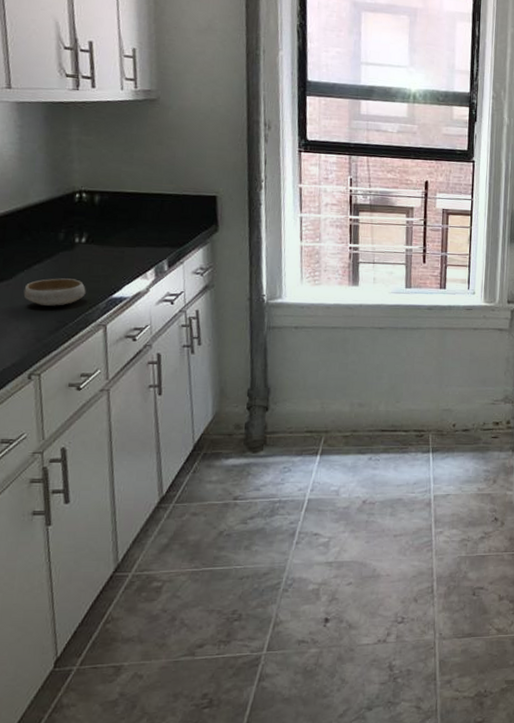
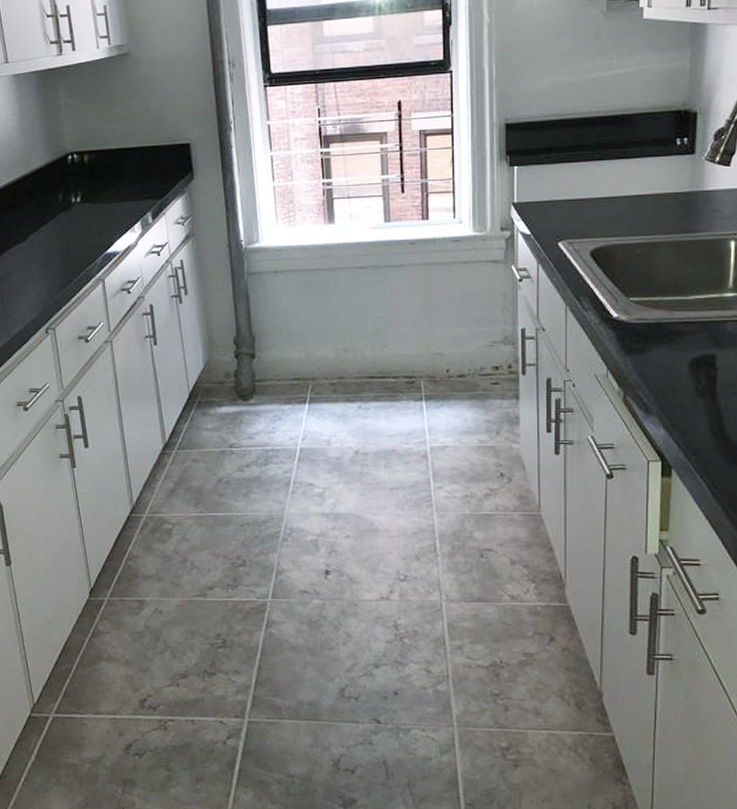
bowl: present [23,278,86,306] -> none [35,237,85,264]

